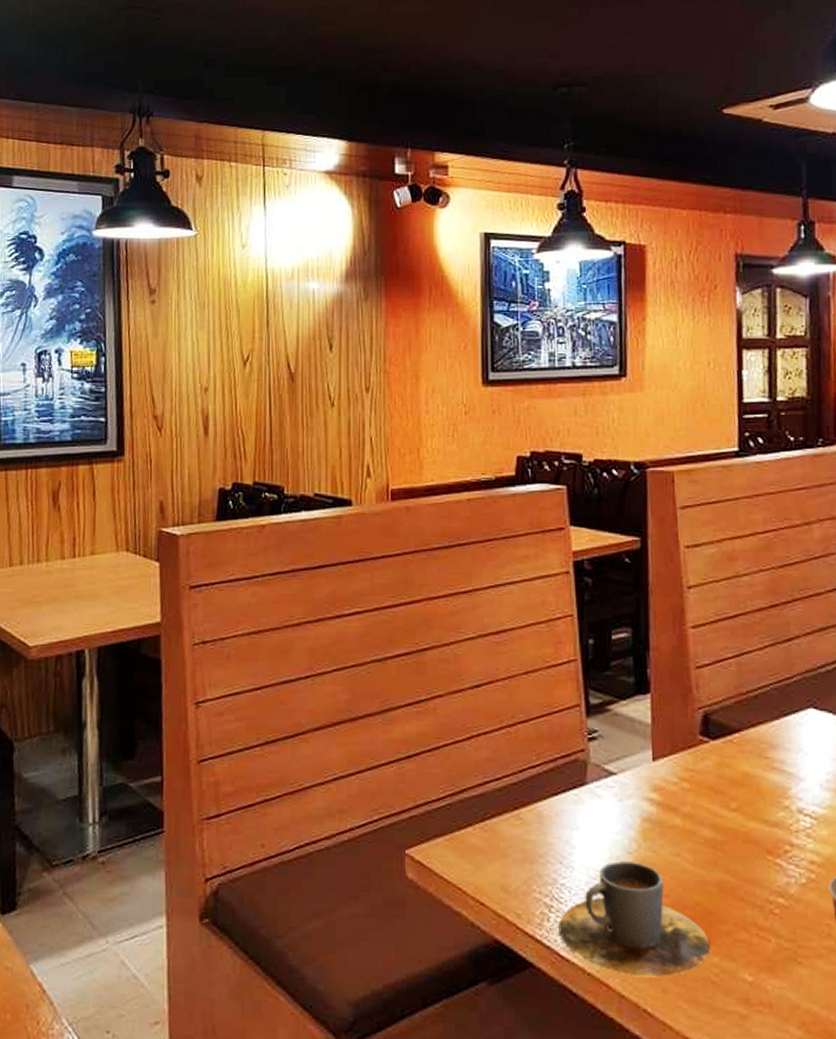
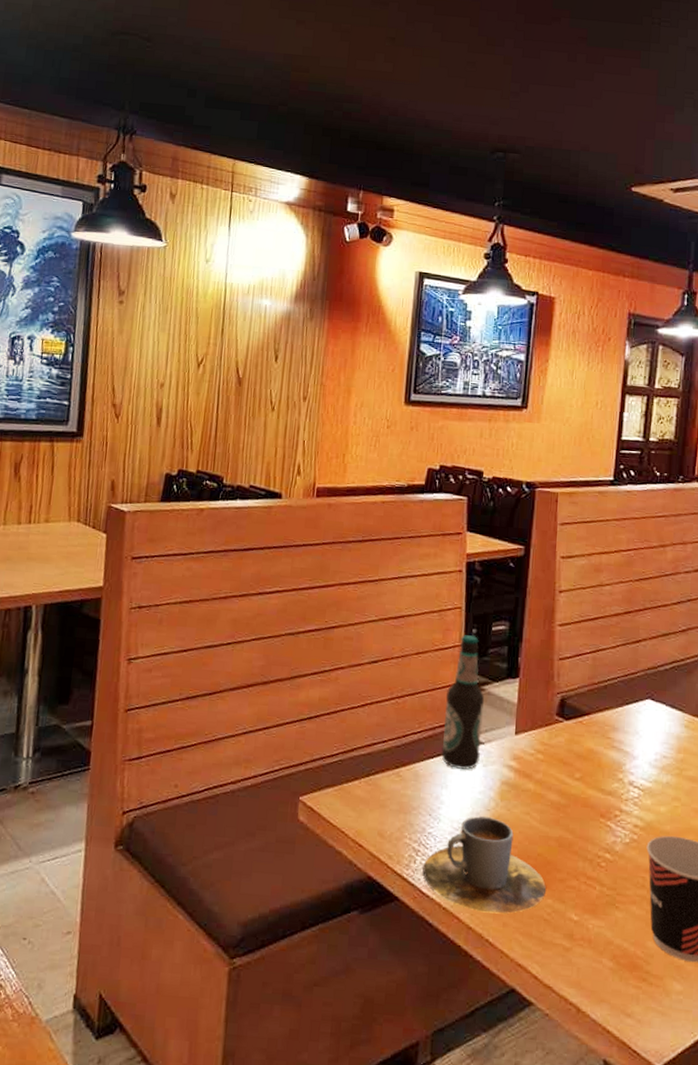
bottle: none [565,647,613,806] -> present [441,635,485,770]

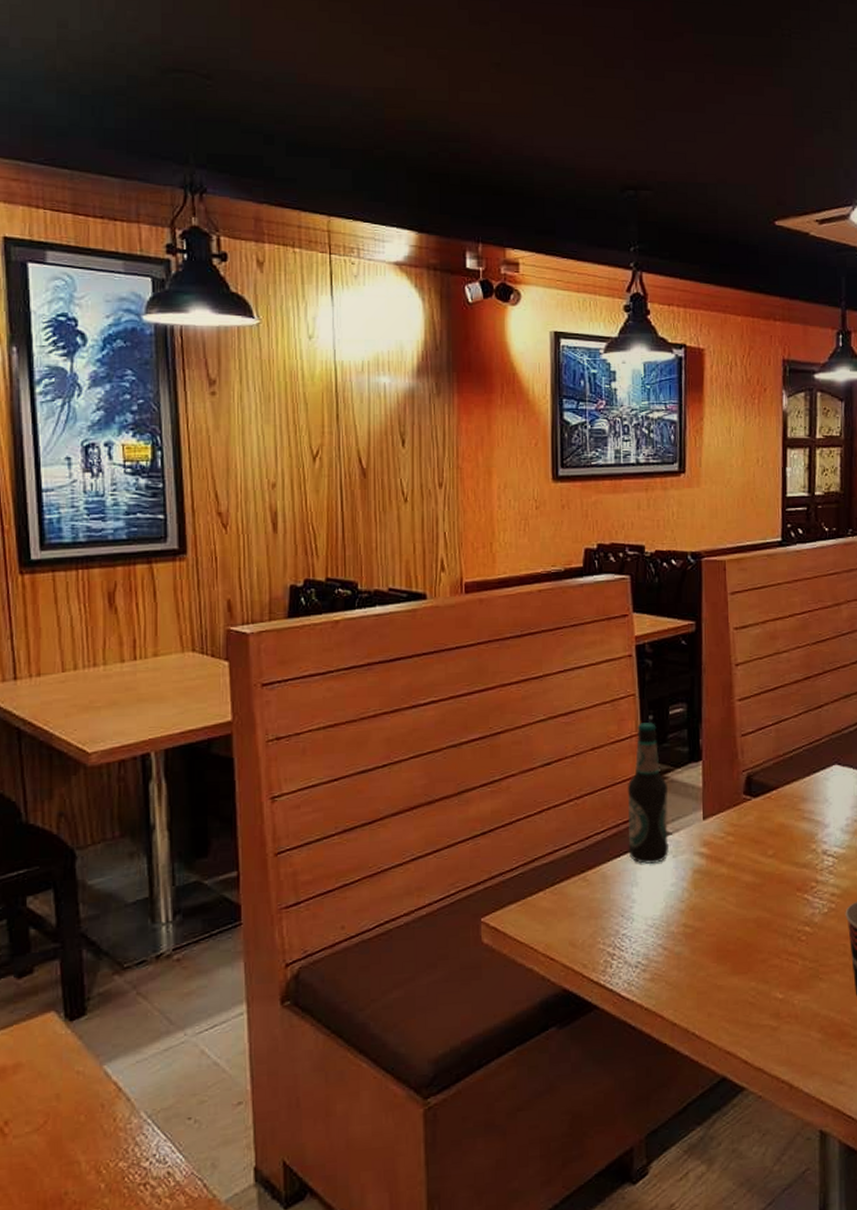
cup: present [422,816,546,914] -> none [620,908,748,1006]

